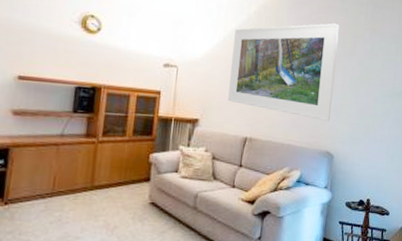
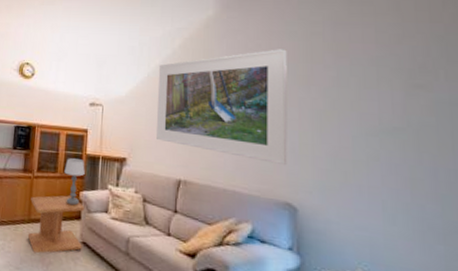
side table: none [90,158,155,220] -> present [27,195,85,254]
table lamp: none [133,121,156,168] -> present [64,158,85,206]

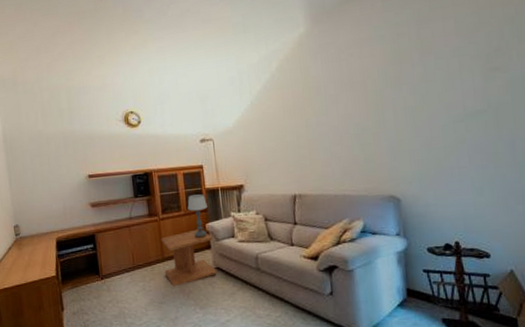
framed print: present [156,49,288,166] -> none [260,54,388,164]

